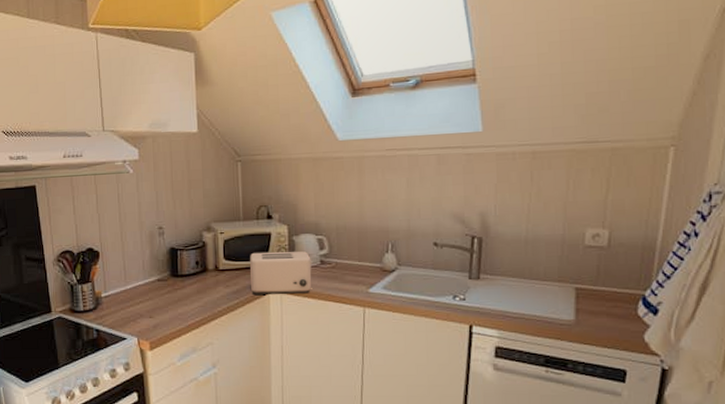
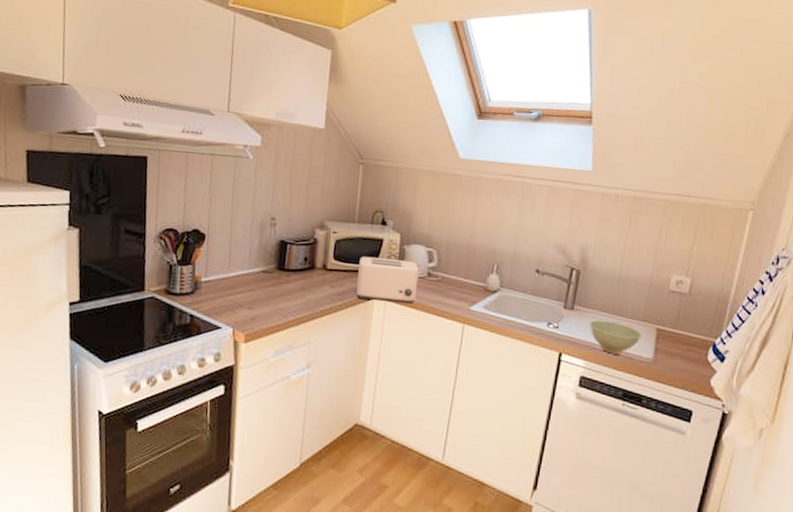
bowl: none [498,286,559,320] -> present [589,320,642,355]

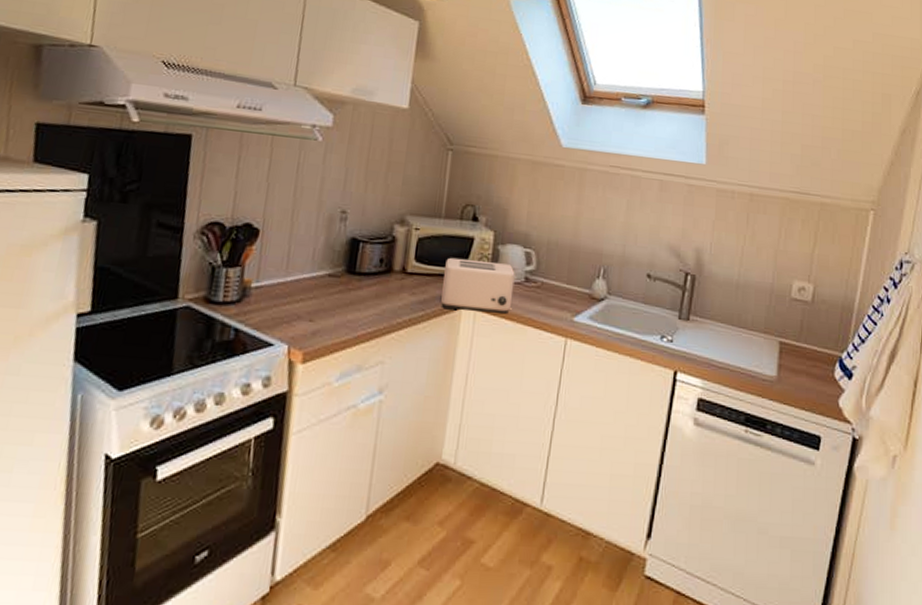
bowl: present [589,320,642,355] -> none [706,332,763,372]

